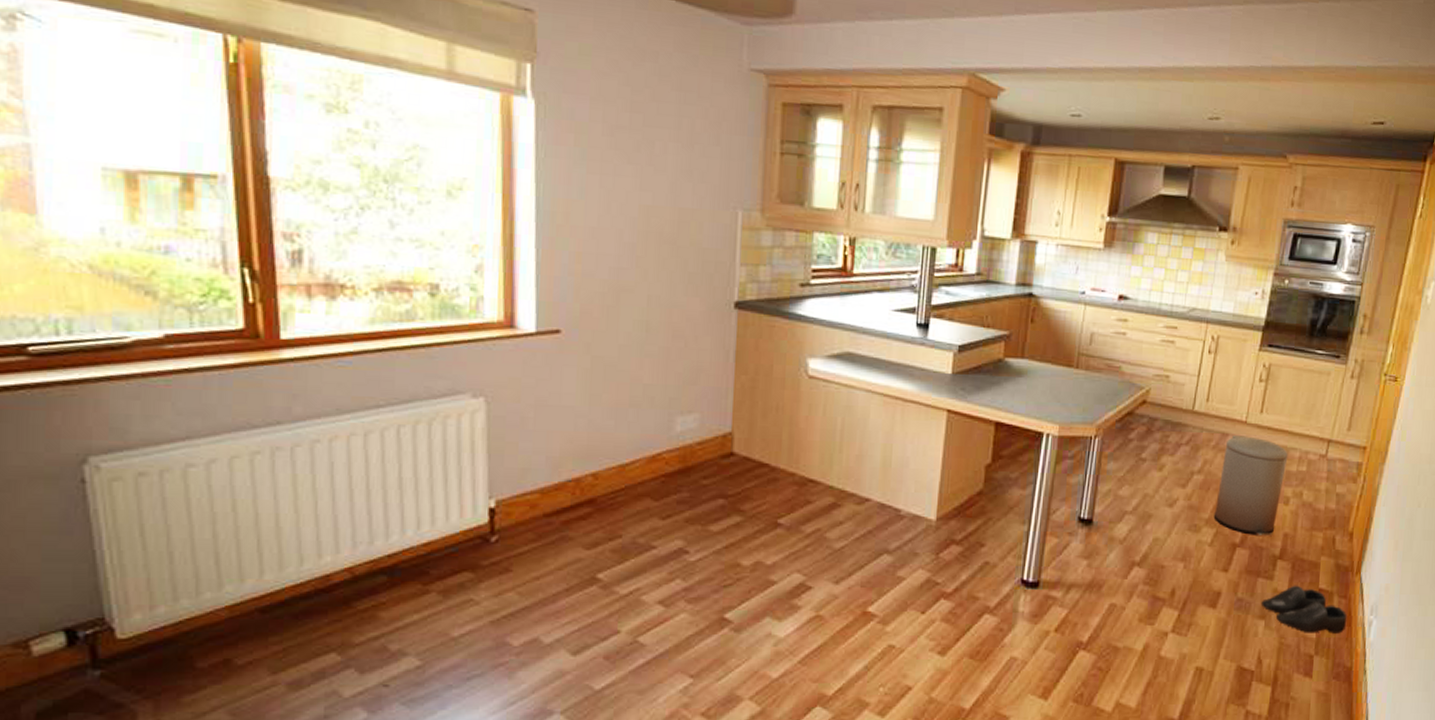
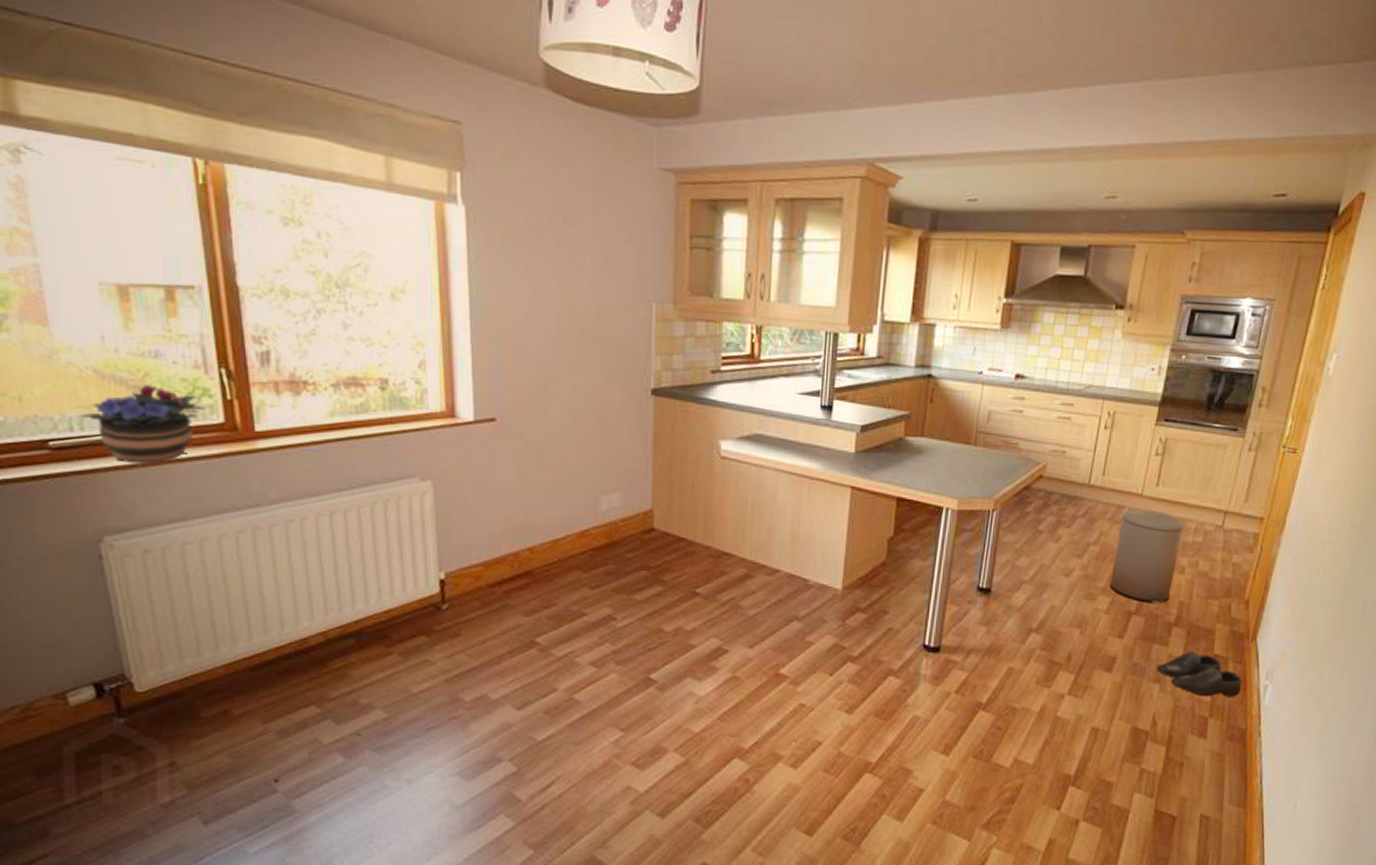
potted flower: none [69,284,222,375] -> present [80,385,206,465]

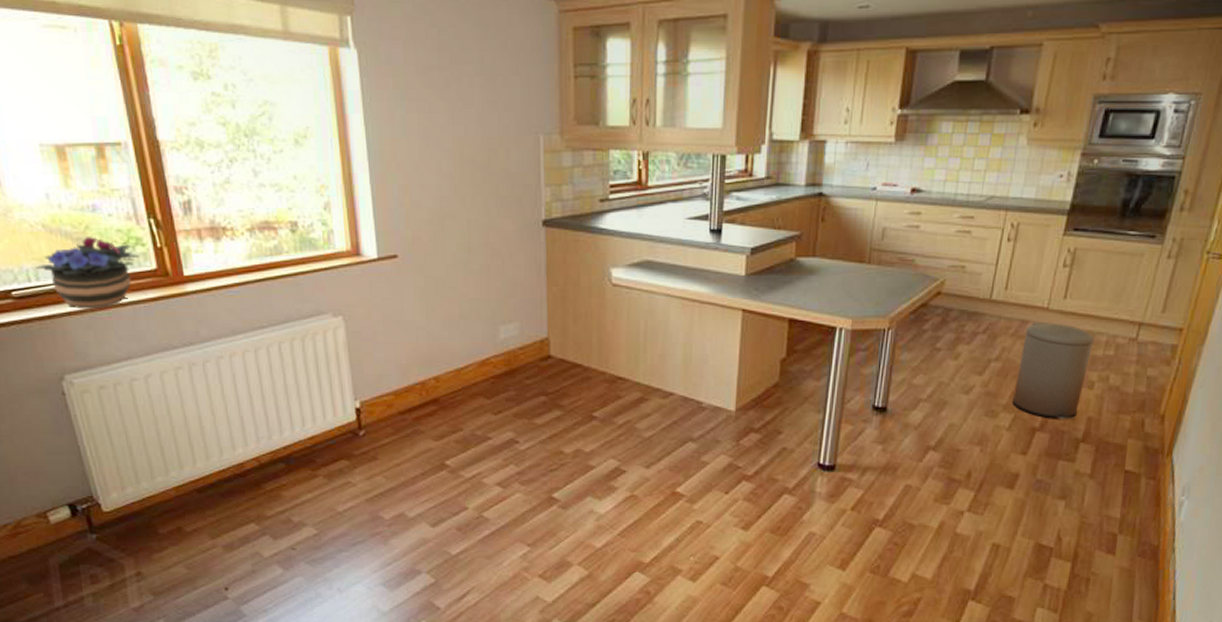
shoe: present [1155,651,1243,697] -> none [1061,467,1156,514]

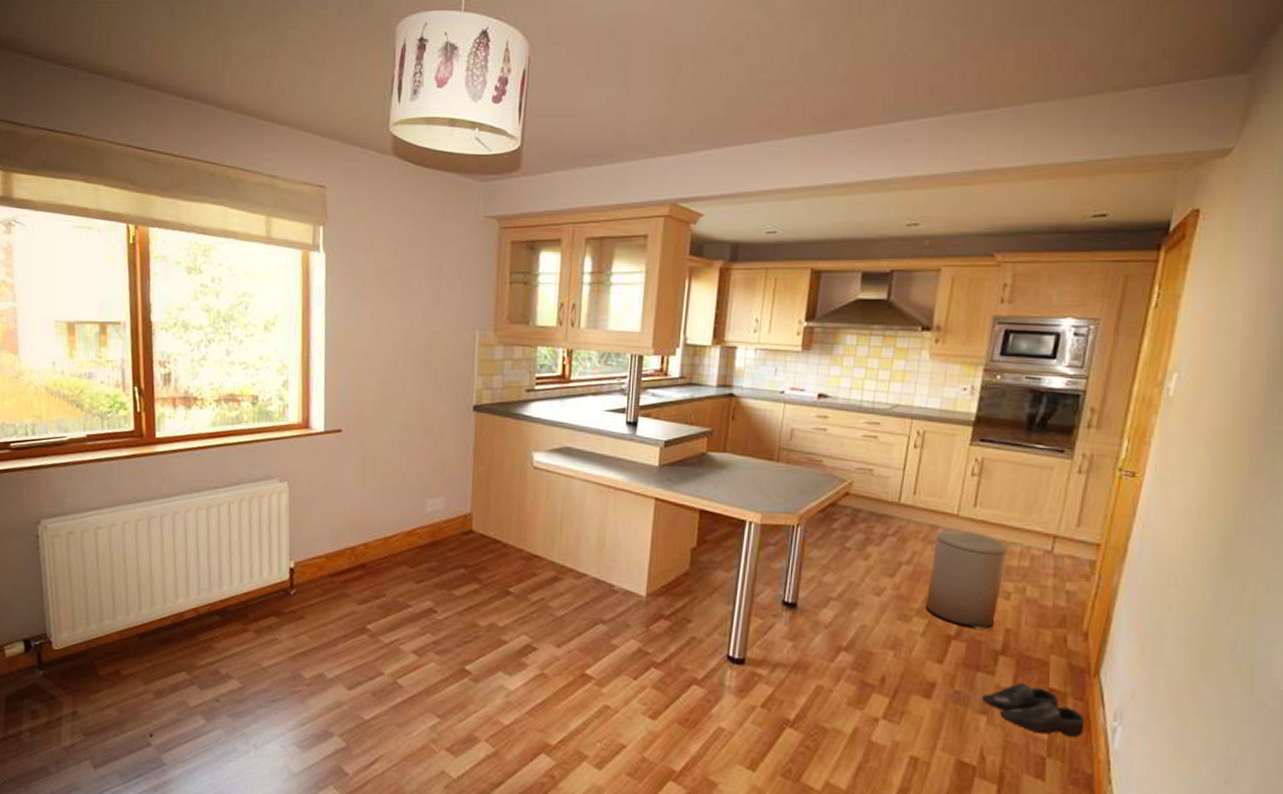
potted flower: present [35,237,140,310] -> none [33,400,121,463]
shoe: none [1061,467,1156,514] -> present [981,682,1085,738]

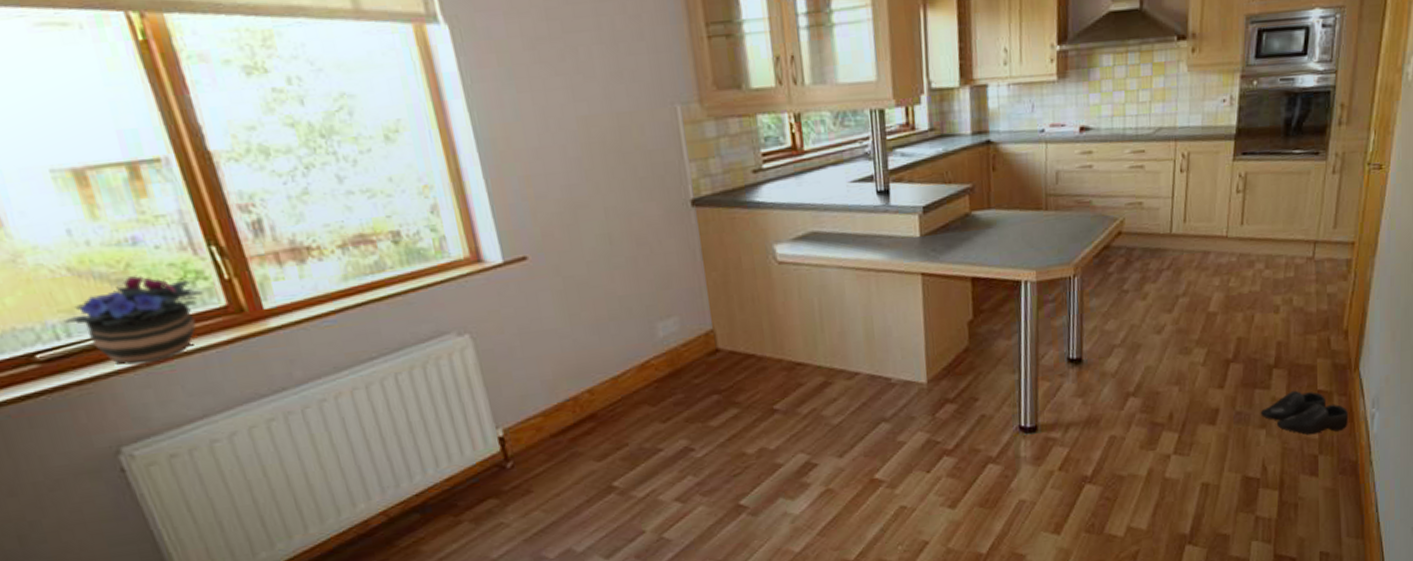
potted flower: none [33,400,121,463] -> present [63,276,203,366]
pedal bin: present [925,528,1007,631] -> none [1203,250,1274,349]

